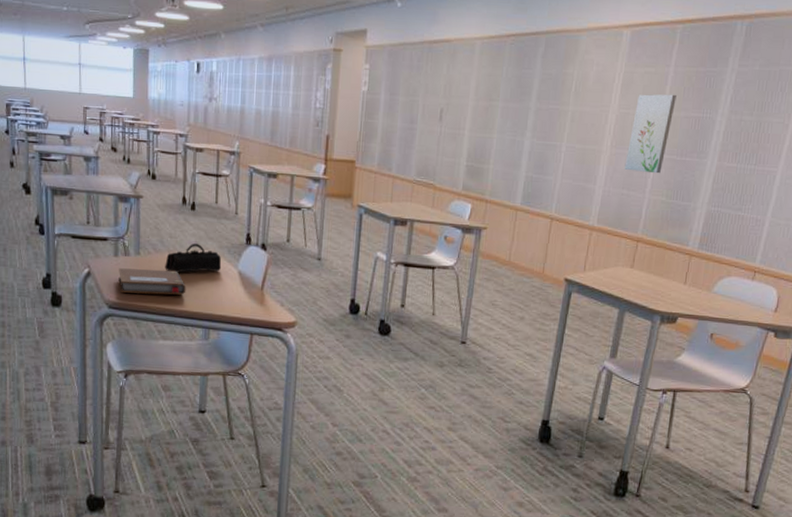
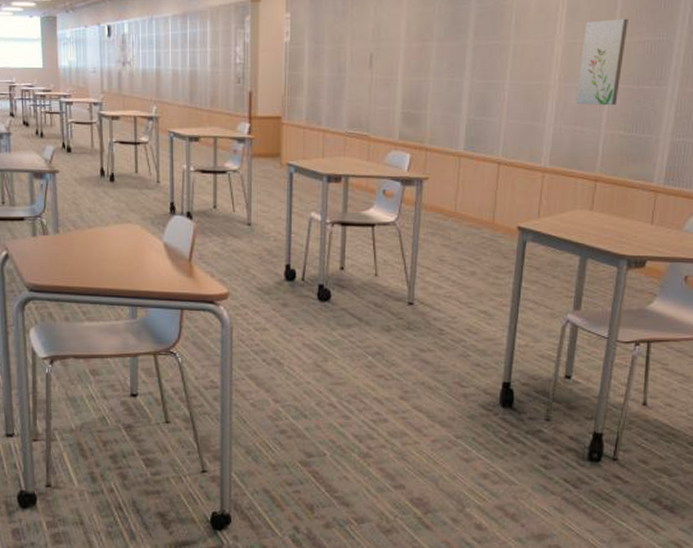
notebook: present [118,268,186,295] -> none [38,247,110,274]
pencil case: present [165,243,222,273] -> none [86,217,146,249]

